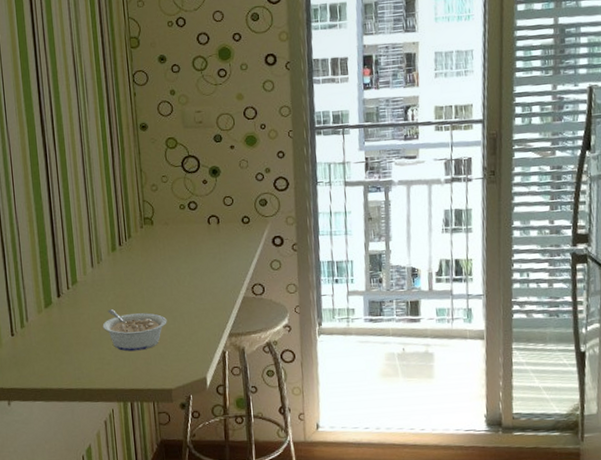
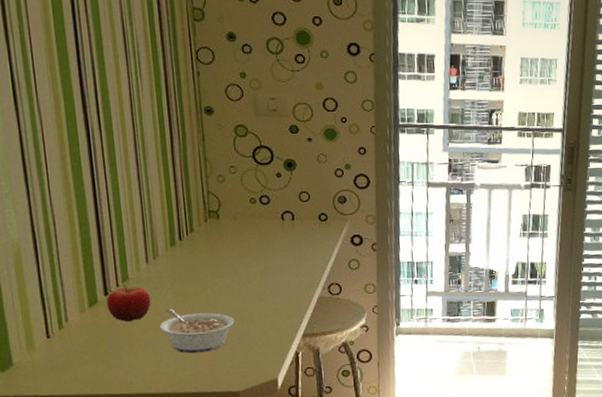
fruit: none [59,287,96,322] -> present [106,285,151,322]

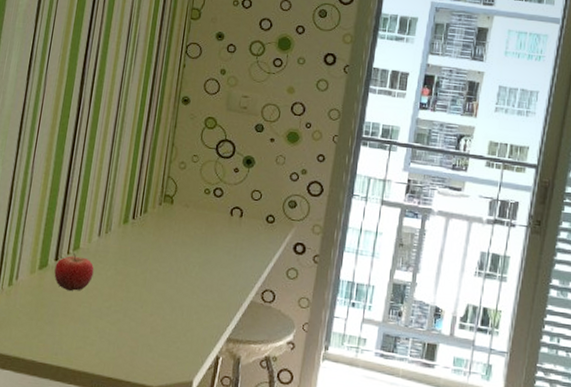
legume: present [159,308,235,354] -> none [94,284,165,338]

